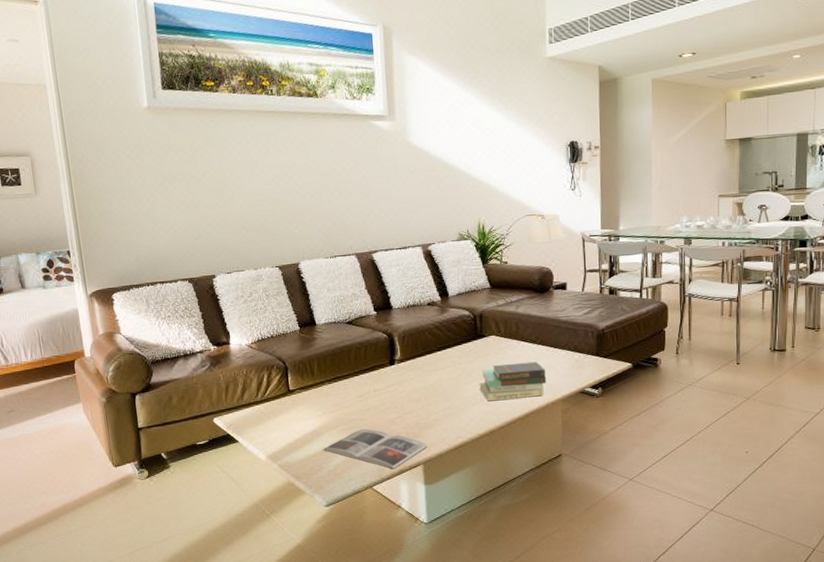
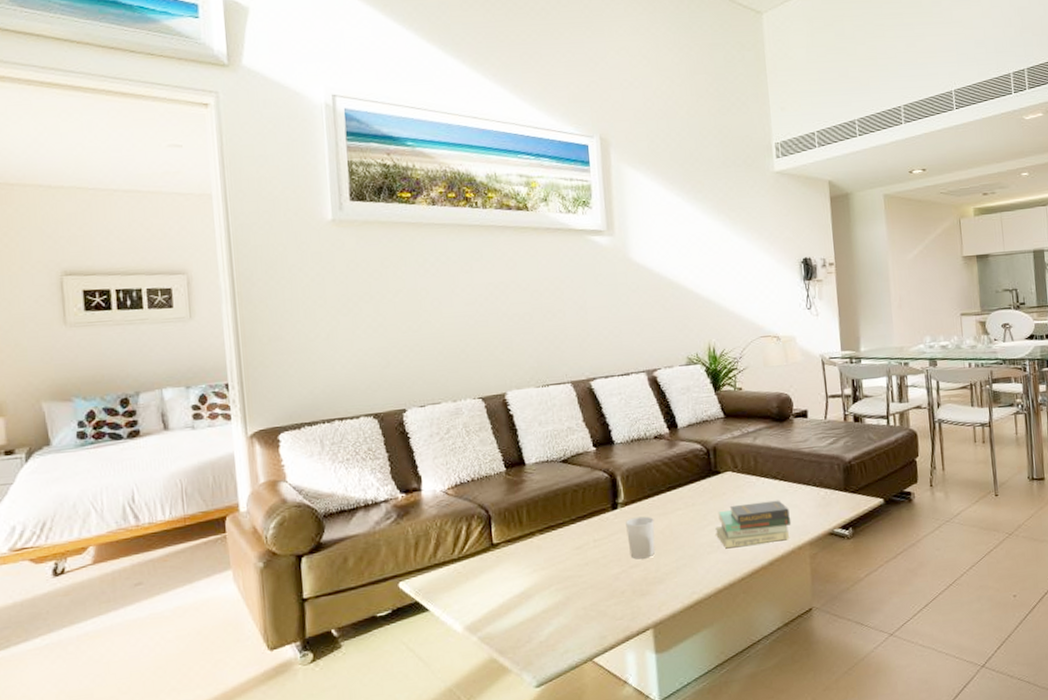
magazine: present [323,429,429,469] -> none [533,587,659,636]
candle holder: none [401,371,427,408] -> present [626,516,656,560]

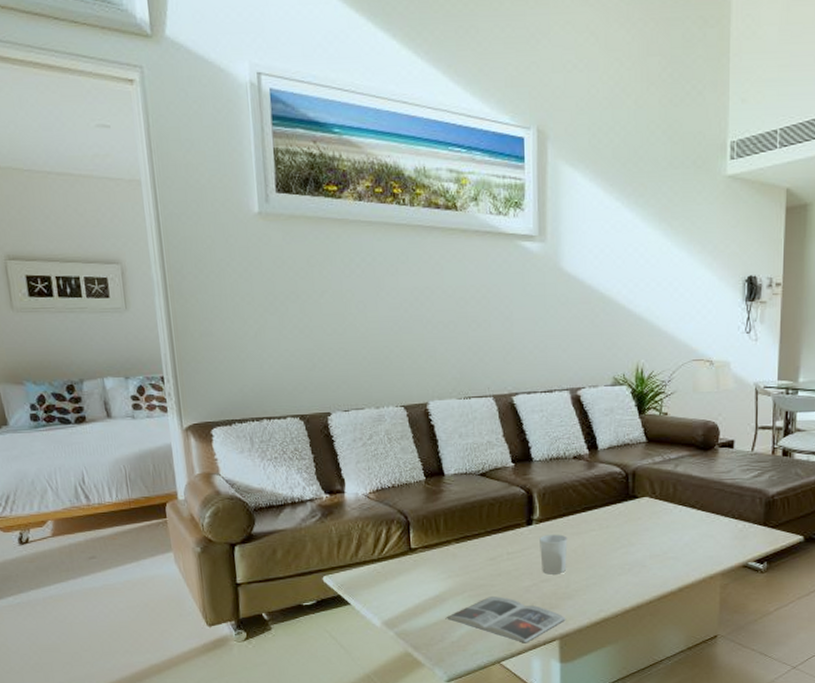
magazine: none [533,587,659,636] -> present [446,596,567,643]
books: present [715,500,792,549] -> none [628,529,705,572]

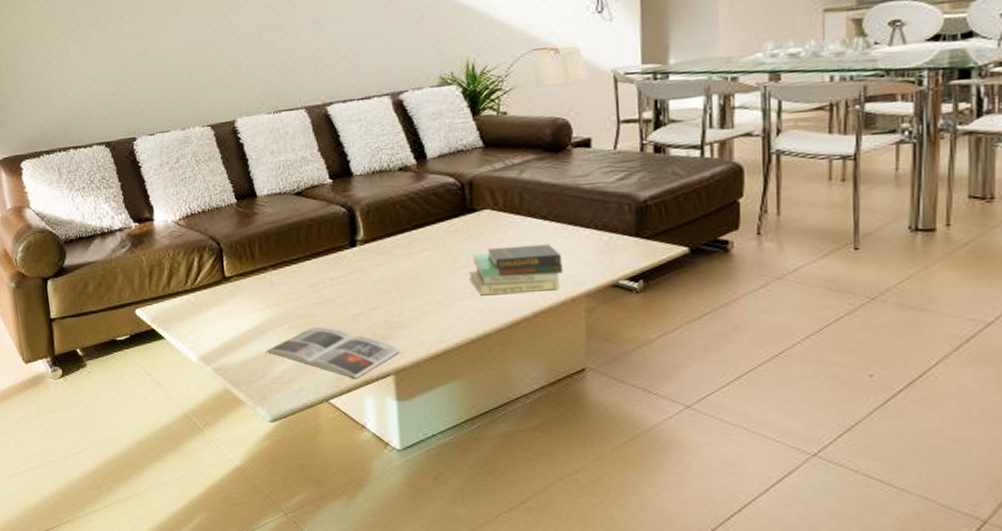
candle holder: present [539,534,568,575] -> none [365,255,399,301]
books: none [628,529,705,572] -> present [469,244,564,296]

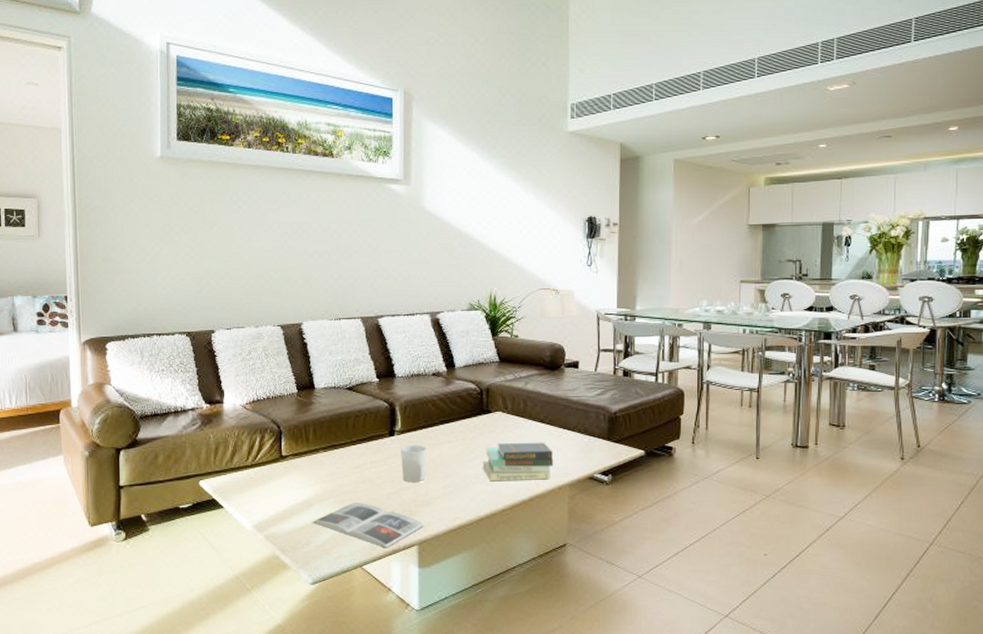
candle holder: none [365,255,399,301] -> present [401,445,427,483]

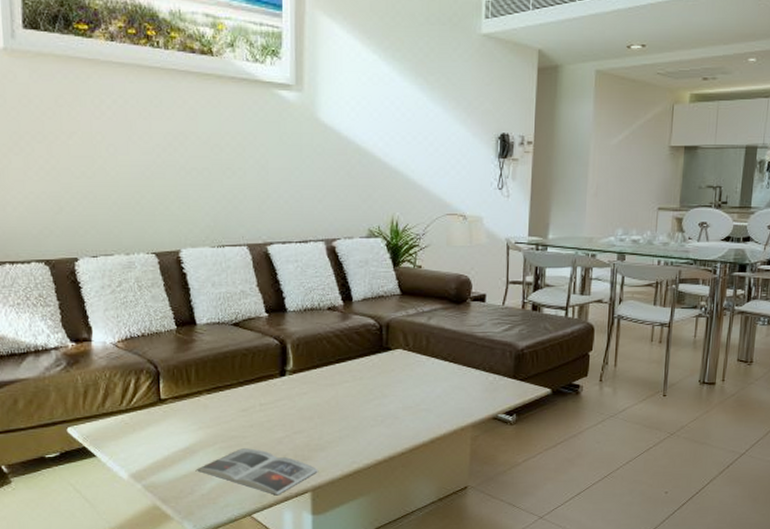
candle holder: present [401,445,427,483] -> none [293,385,321,426]
books: present [482,442,554,482] -> none [381,381,457,424]

